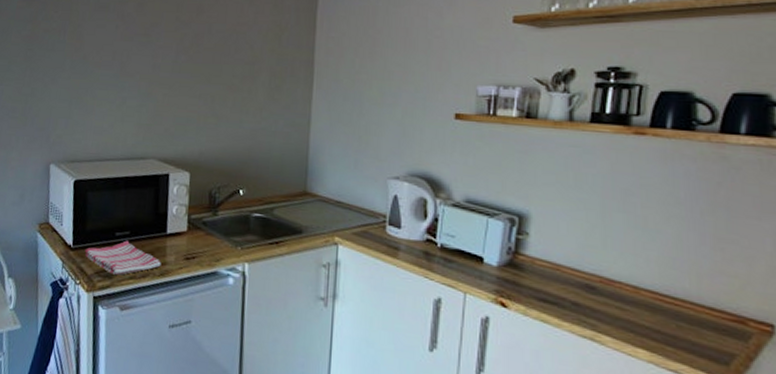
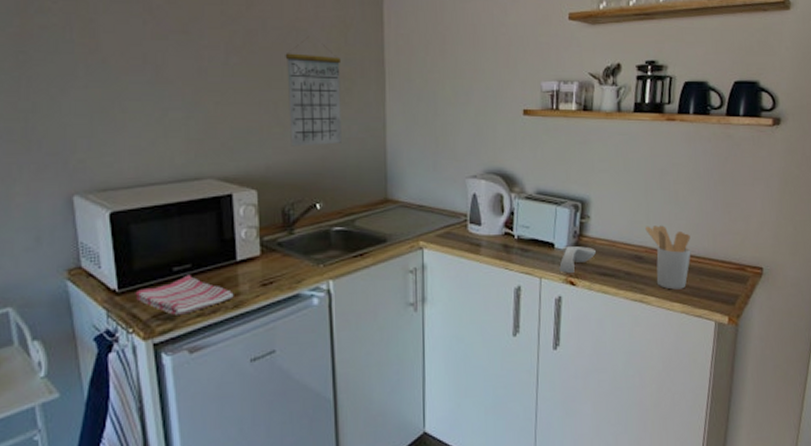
calendar: none [222,38,274,137] -> present [285,36,342,147]
spoon rest: none [488,262,534,294] -> present [559,245,596,274]
utensil holder: none [601,252,665,334] -> present [645,225,691,290]

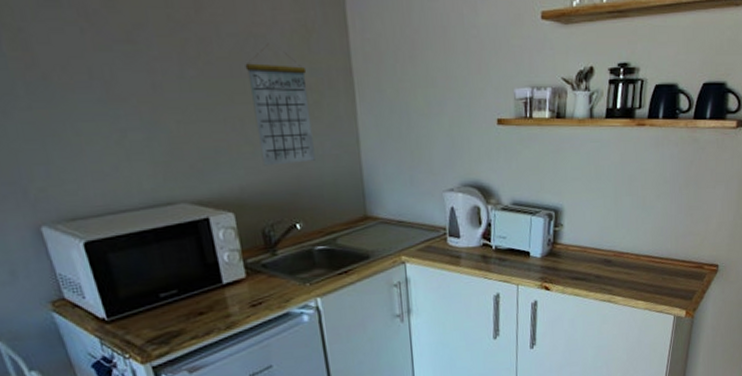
dish towel: present [135,274,234,315] -> none [125,300,225,339]
spoon rest: present [559,245,596,274] -> none [535,253,568,280]
utensil holder: present [645,225,691,290] -> none [614,230,655,289]

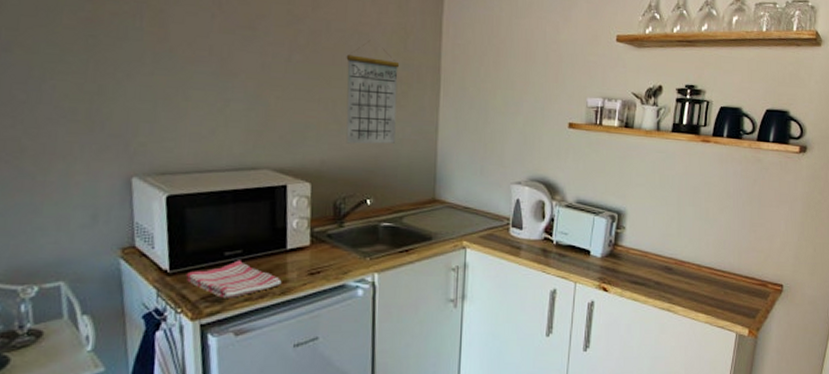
dish towel: none [125,300,225,339] -> present [185,260,282,298]

